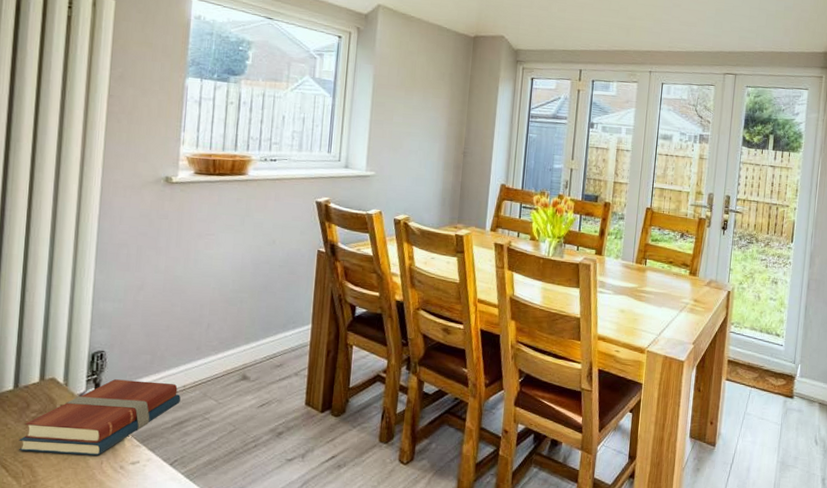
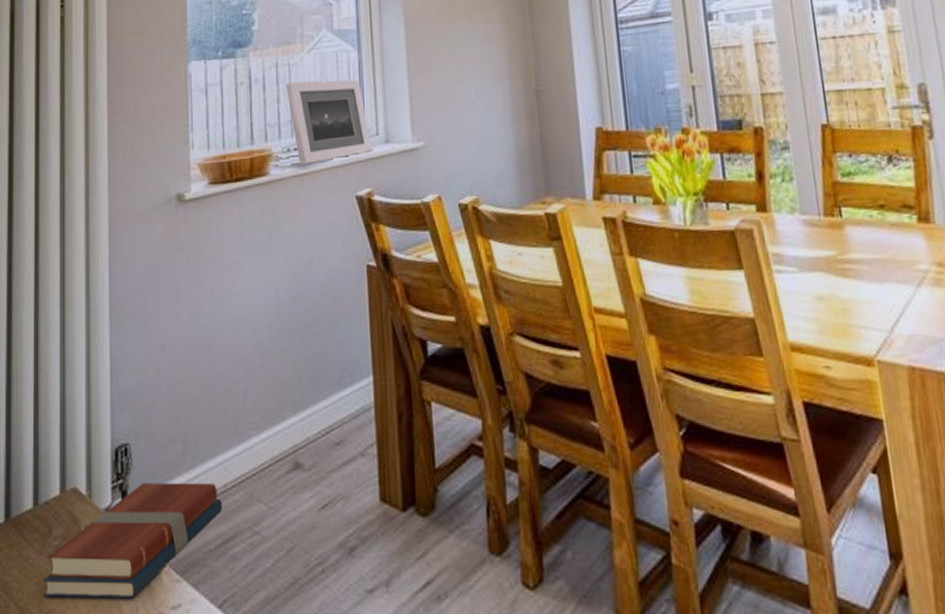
picture frame: none [269,110,335,173] -> present [286,79,373,164]

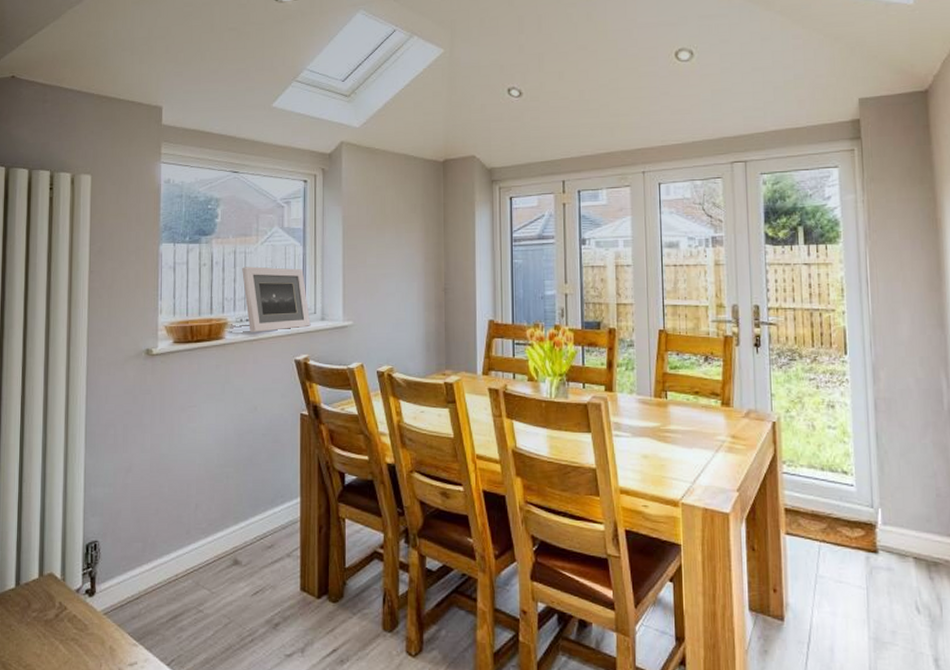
books: present [42,482,222,598] -> none [22,571,174,657]

